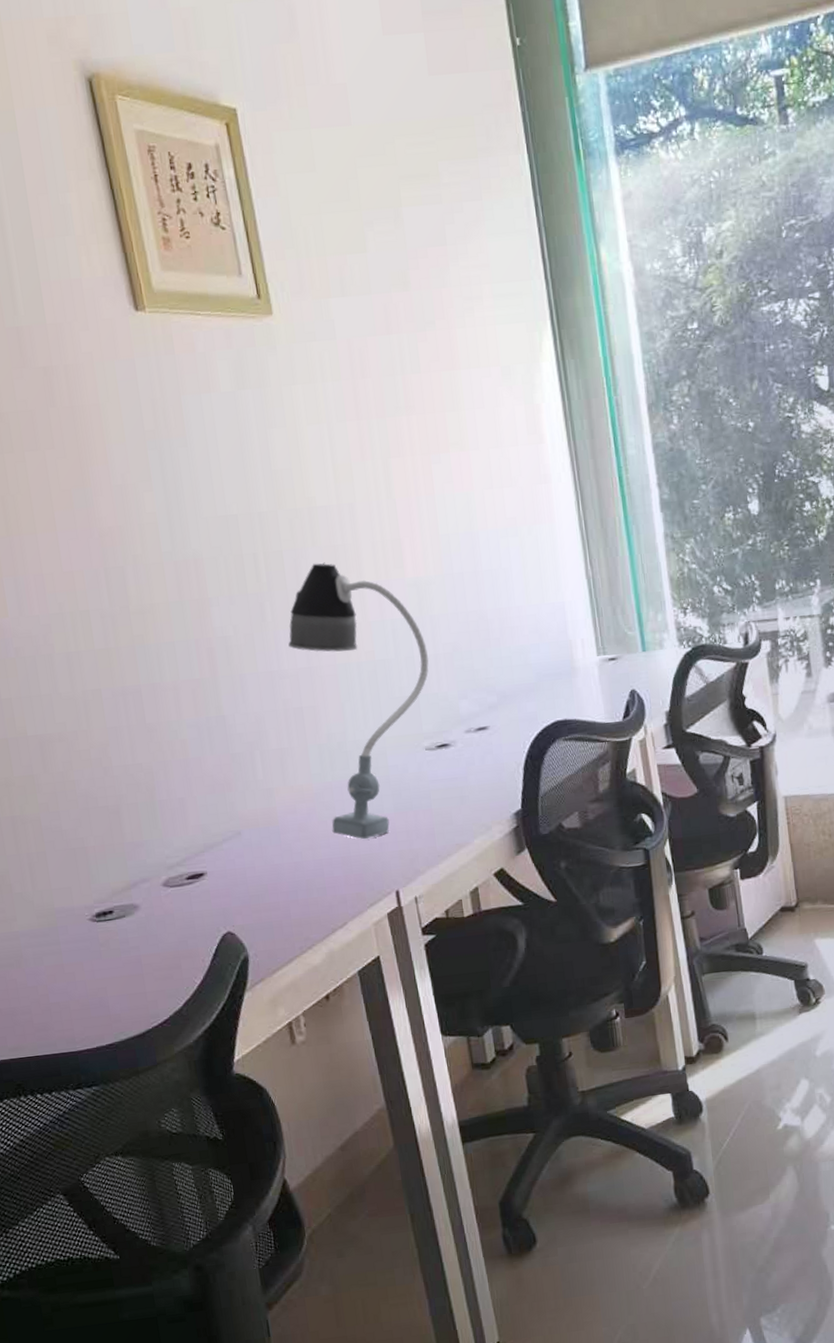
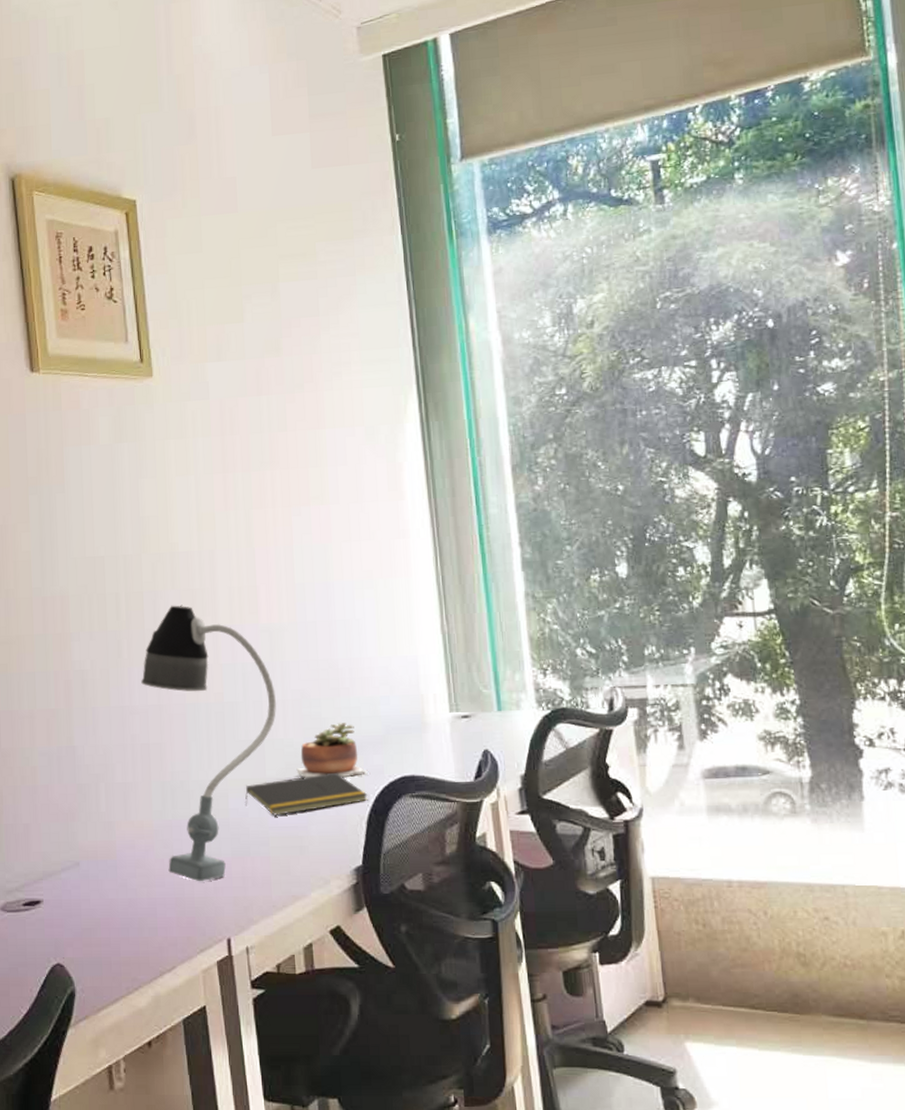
notepad: none [403,722,524,769] -> present [244,772,368,816]
succulent plant: none [452,672,522,730] -> present [296,722,368,778]

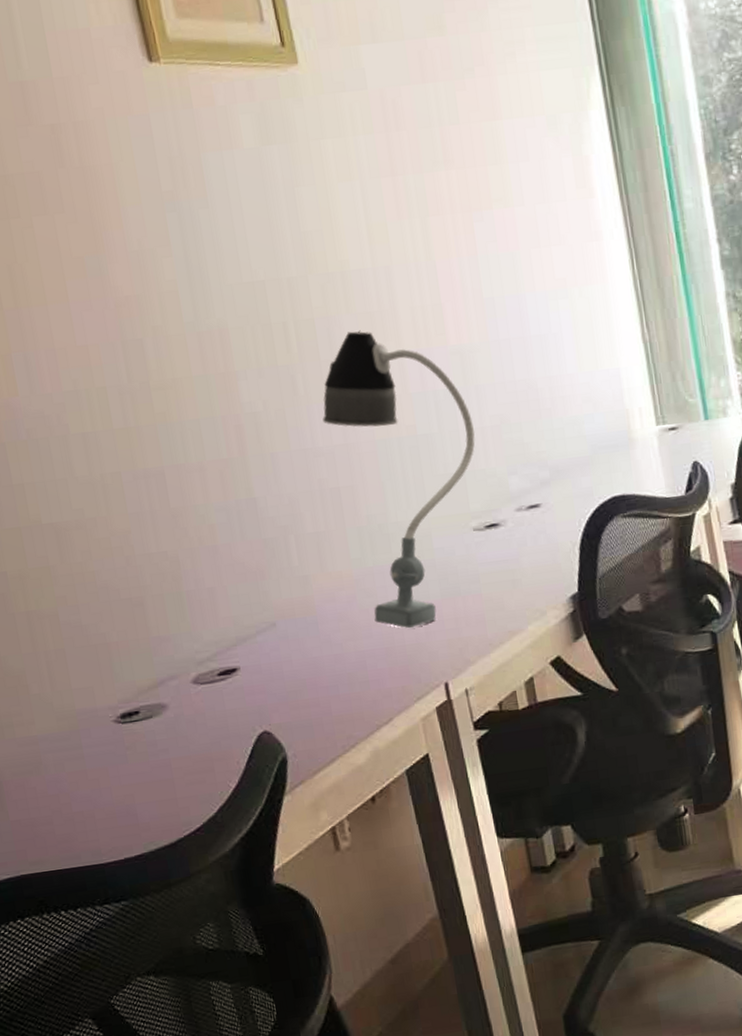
notepad: present [244,772,368,816] -> none [450,499,579,551]
succulent plant: present [296,722,368,778] -> none [502,445,577,509]

